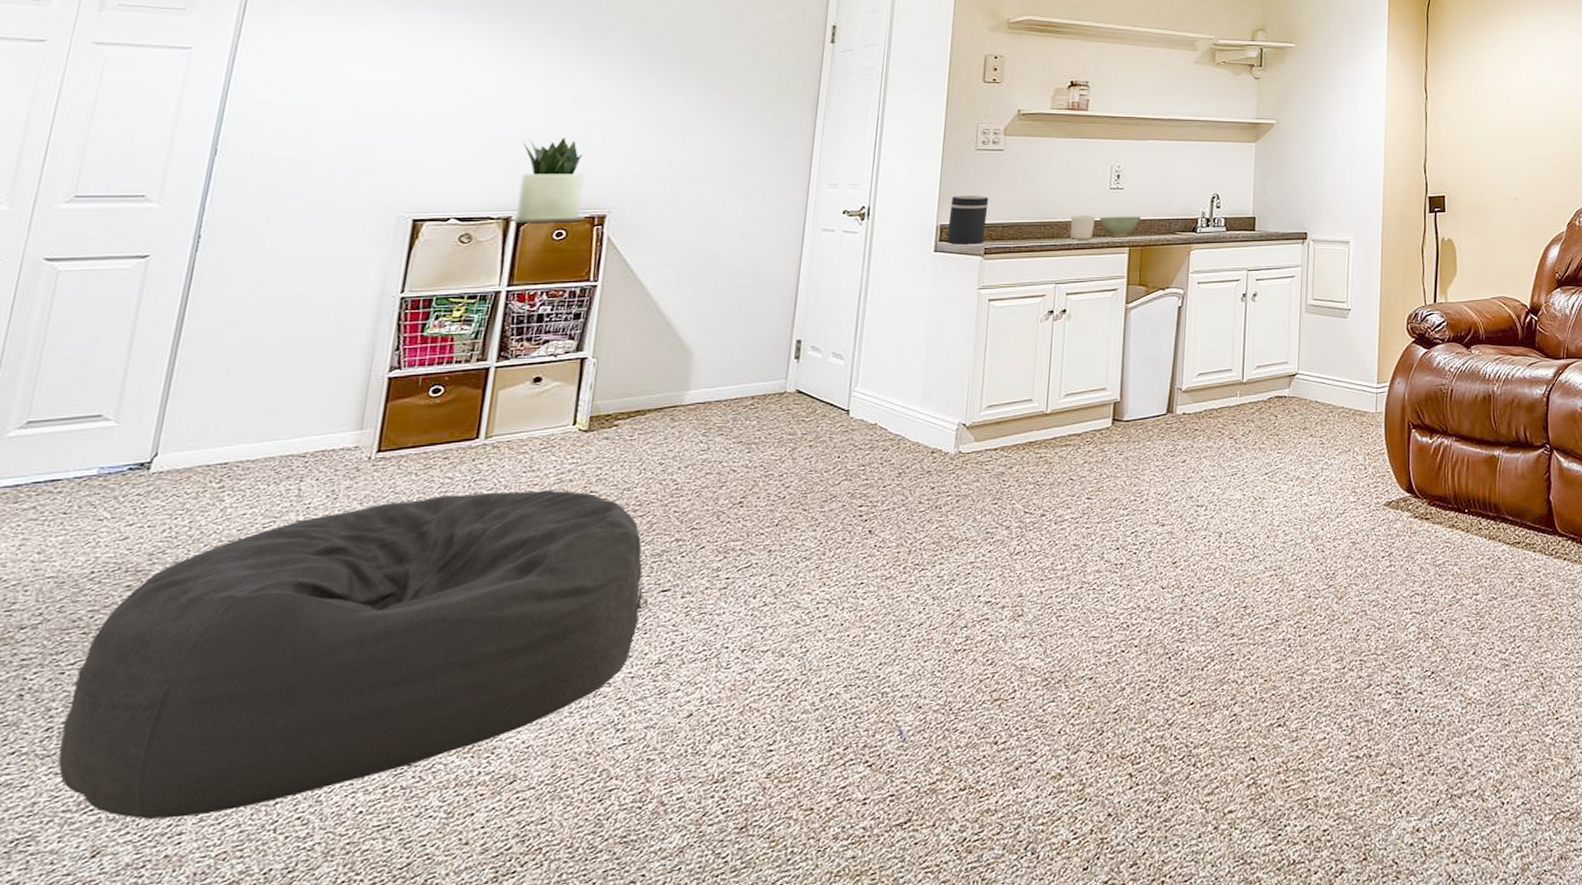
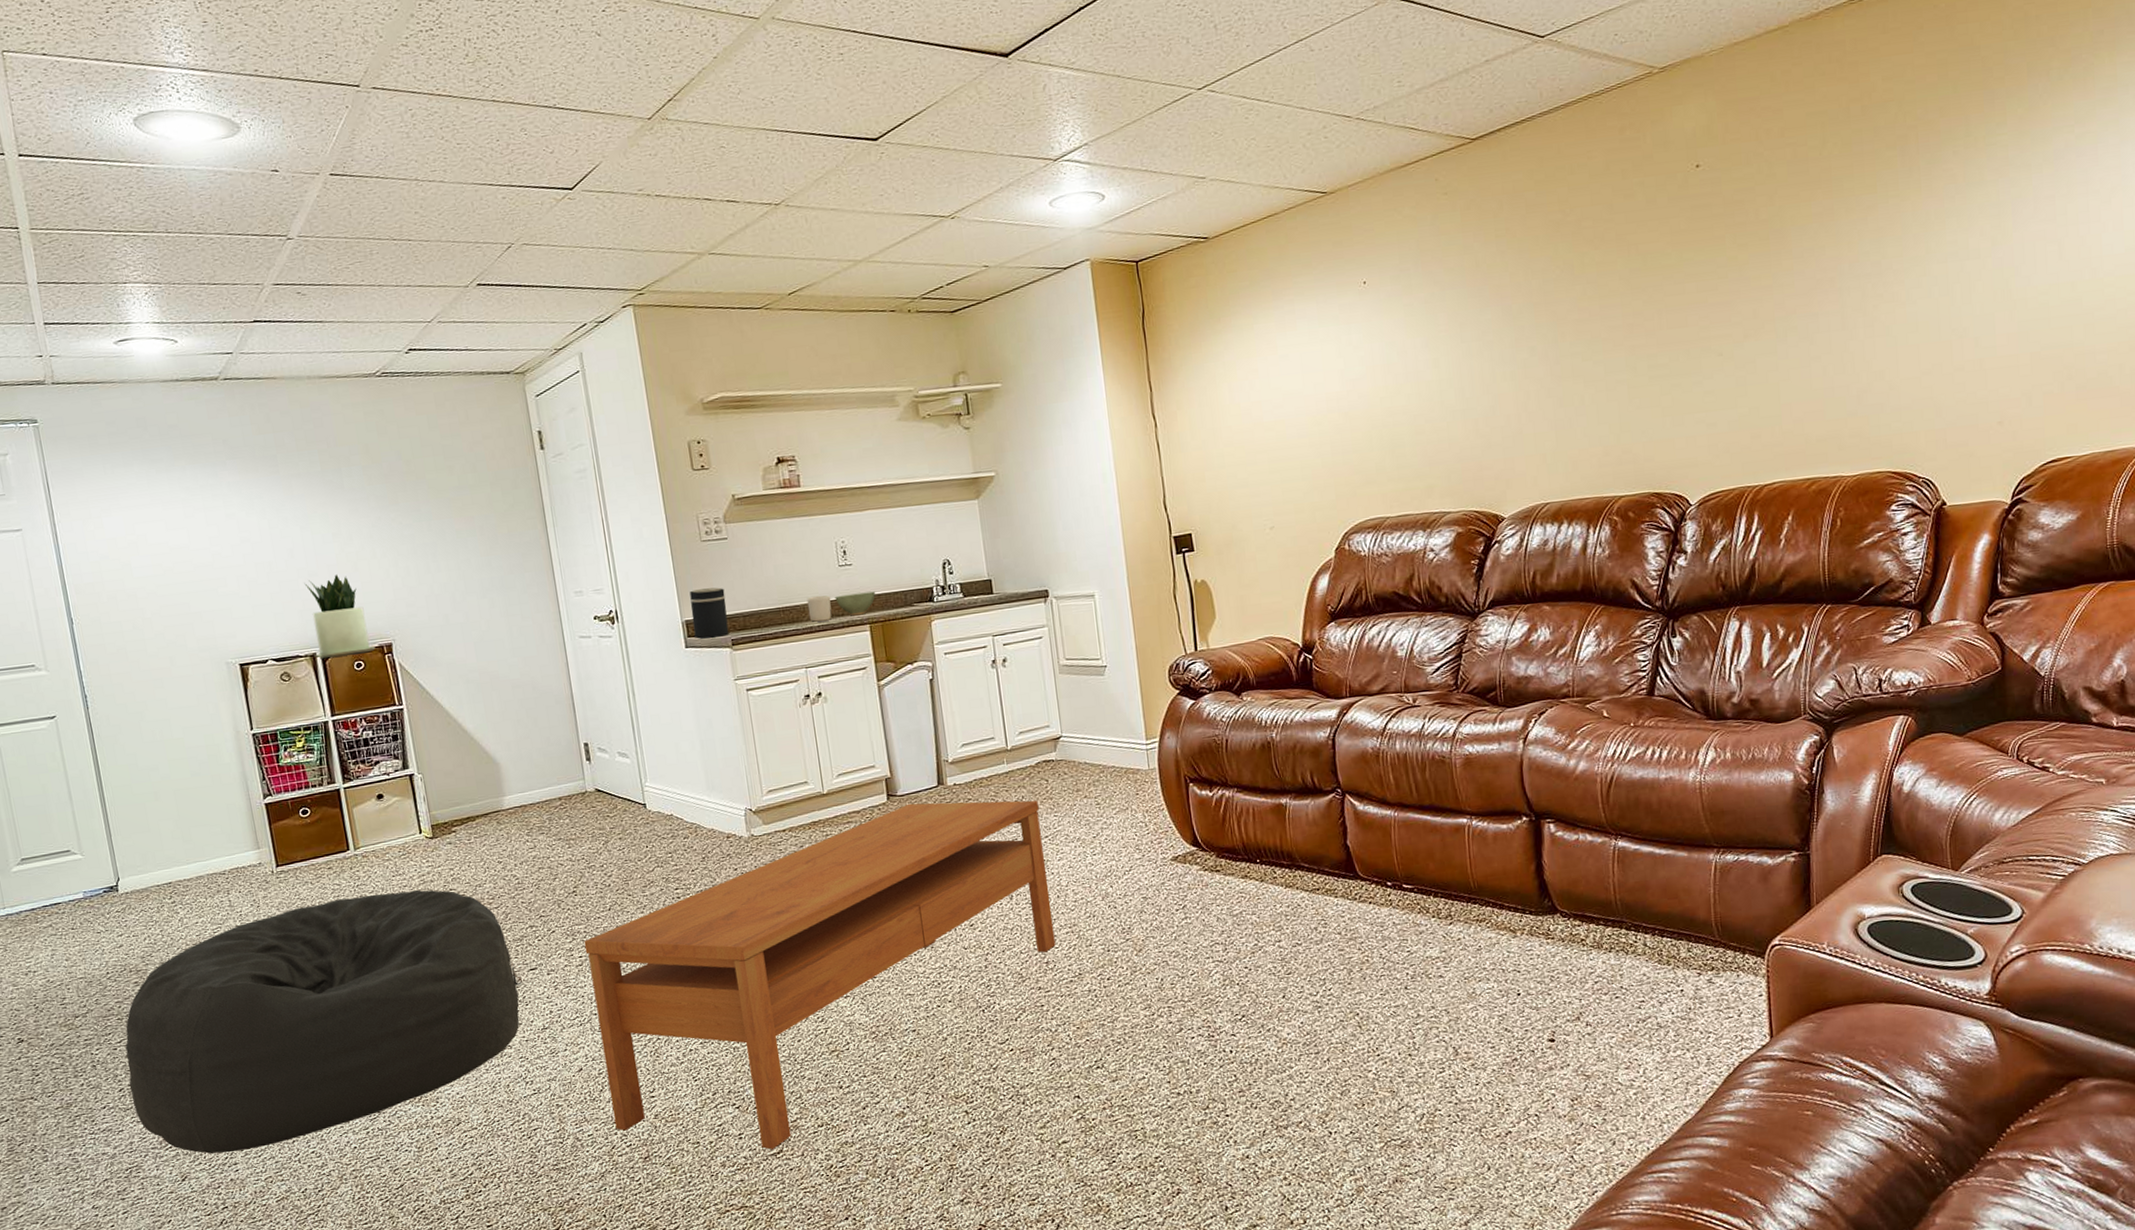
coffee table: none [714,429,1264,818] -> present [584,800,1056,1150]

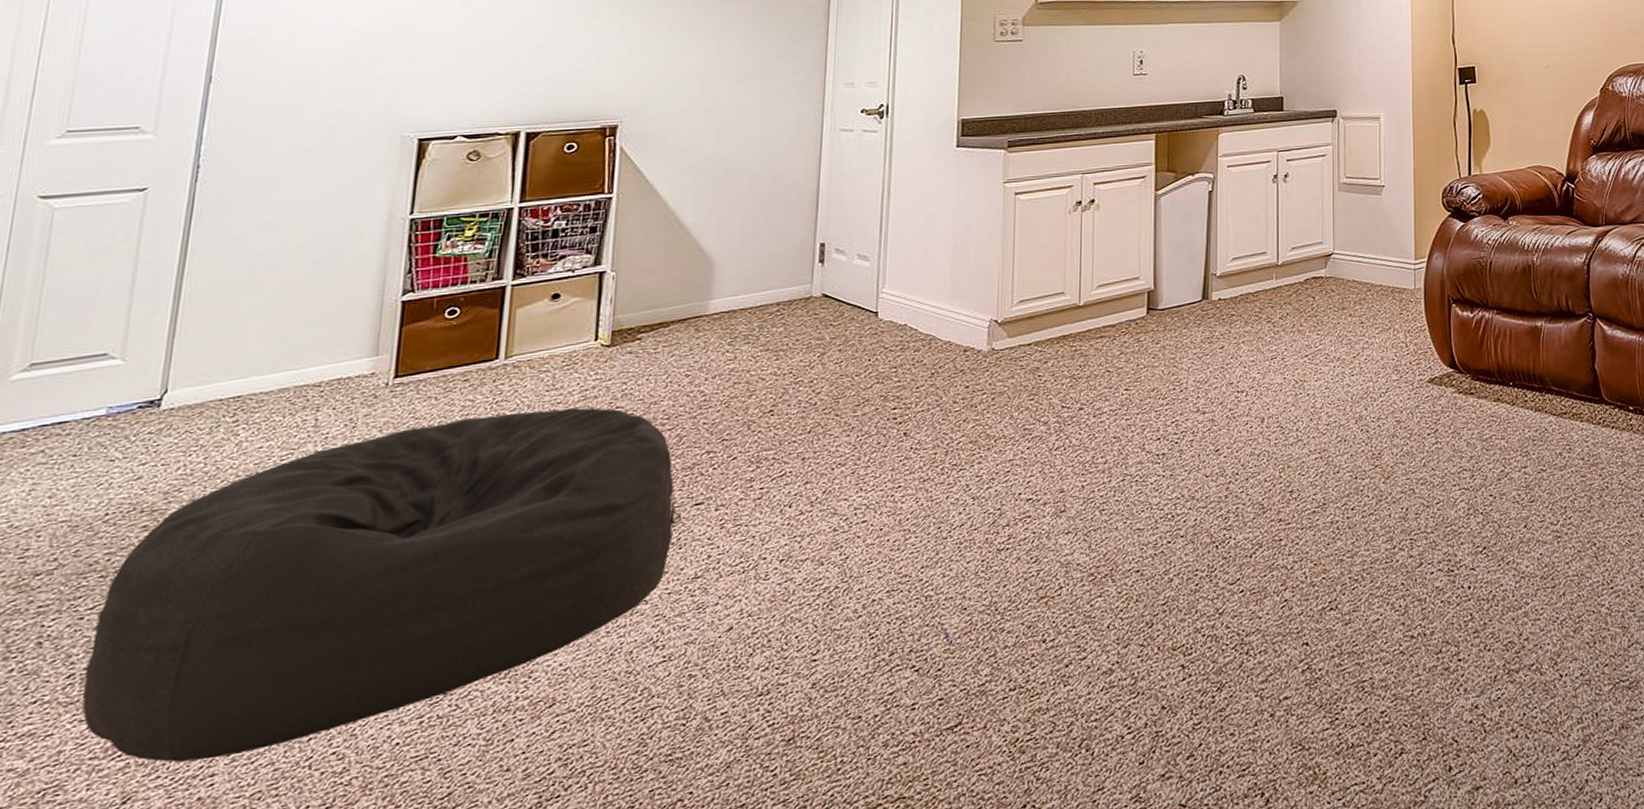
planter: present [304,574,375,659] -> none [517,48,596,139]
coffee table: present [584,800,1056,1150] -> none [759,317,1302,722]
cylinder: present [689,587,729,639] -> none [969,88,1010,139]
mug: present [806,595,832,622] -> none [1094,102,1120,128]
bowl: present [835,591,876,616] -> none [1124,101,1167,125]

